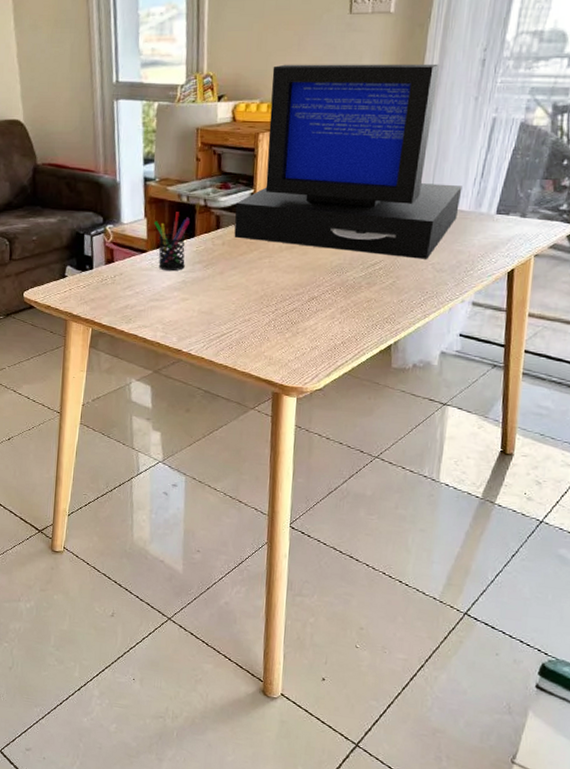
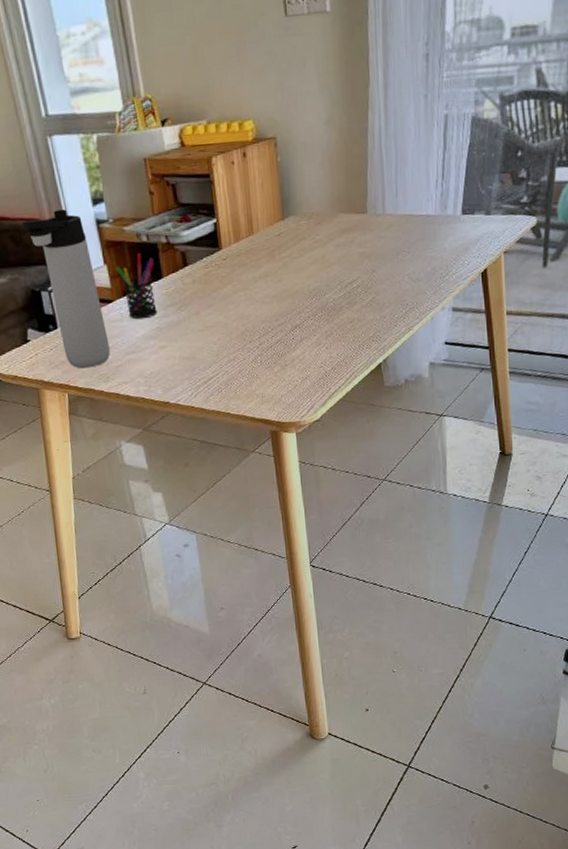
thermos bottle: none [78,165,137,308] -> present [21,209,110,369]
computer: present [234,64,463,259] -> none [199,63,426,274]

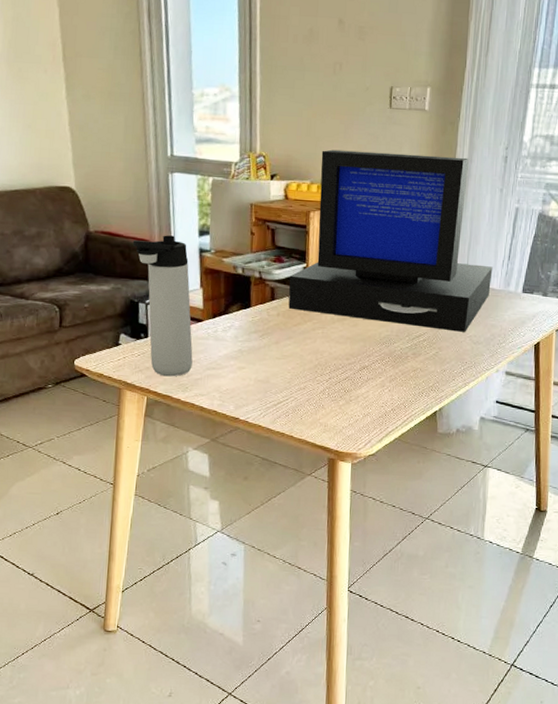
pen holder: present [115,253,157,320] -> none [209,283,246,341]
computer: none [199,63,426,274] -> present [288,149,493,332]

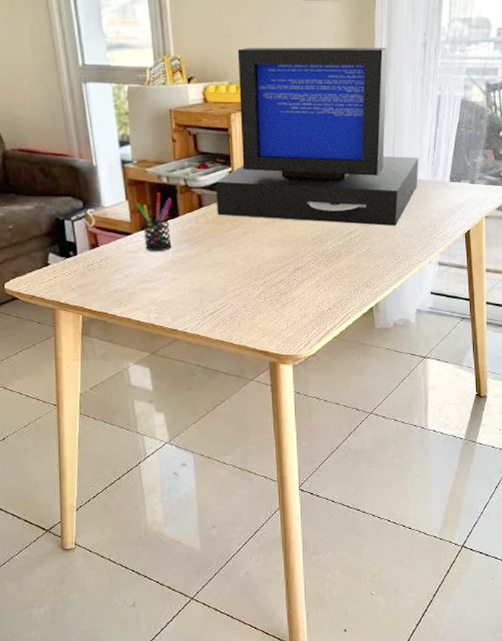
thermos bottle: present [132,235,193,377] -> none [51,148,125,293]
pen holder: none [209,283,246,341] -> present [135,193,173,252]

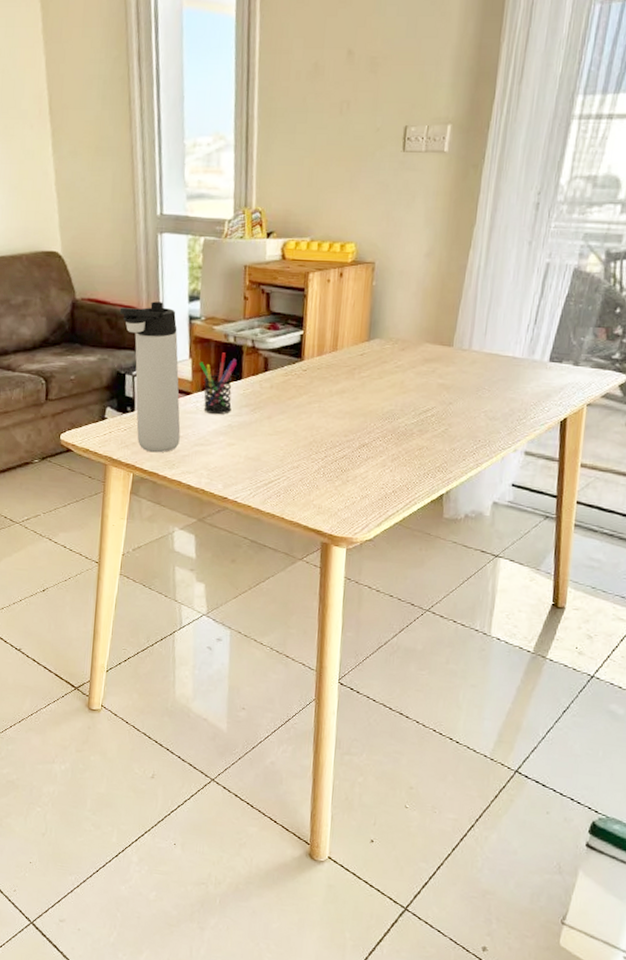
thermos bottle: none [51,148,125,293] -> present [119,301,181,453]
computer: present [215,47,419,226] -> none [283,201,516,407]

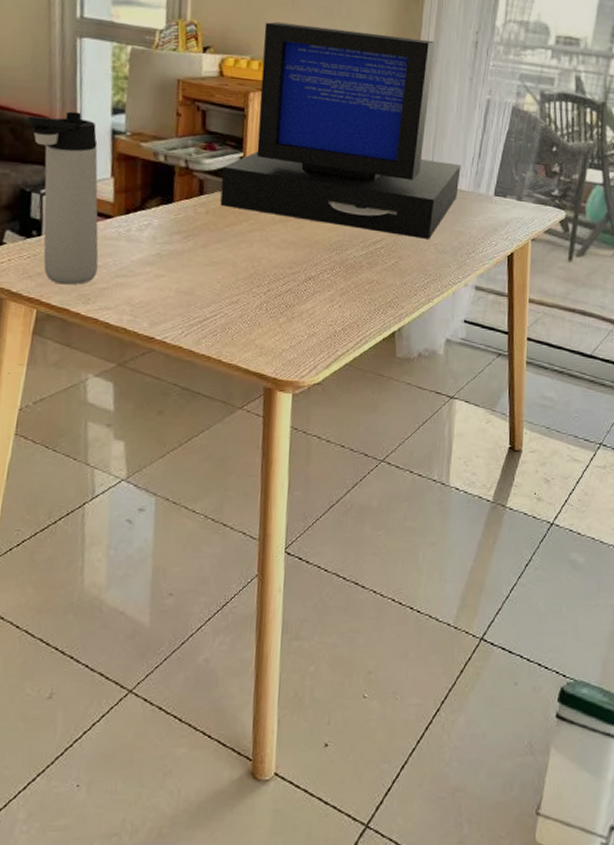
pen holder: present [198,352,238,415] -> none [122,172,169,242]
computer: none [283,201,516,407] -> present [220,22,461,239]

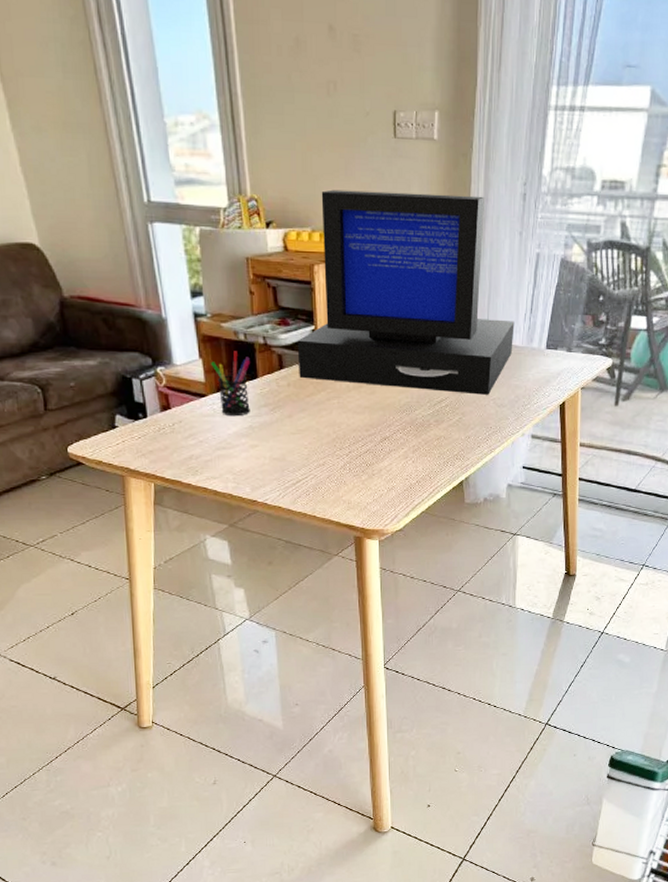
thermos bottle: present [26,111,99,285] -> none [116,298,200,460]
pen holder: none [122,172,169,242] -> present [210,351,251,417]

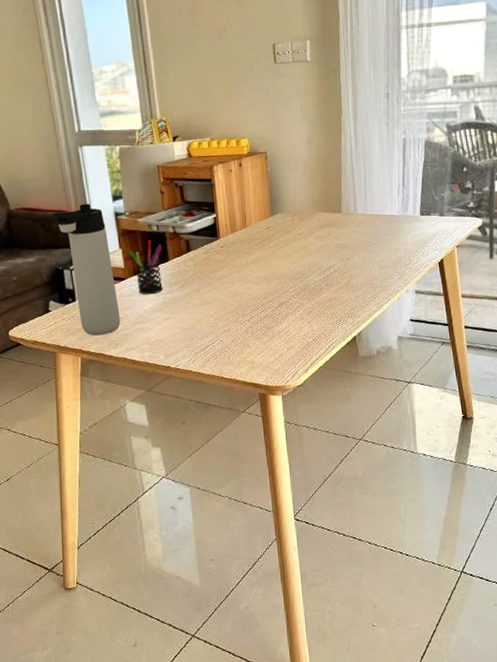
thermos bottle: none [116,298,200,460] -> present [51,204,120,336]
computer: present [297,189,515,395] -> none [201,99,390,260]

